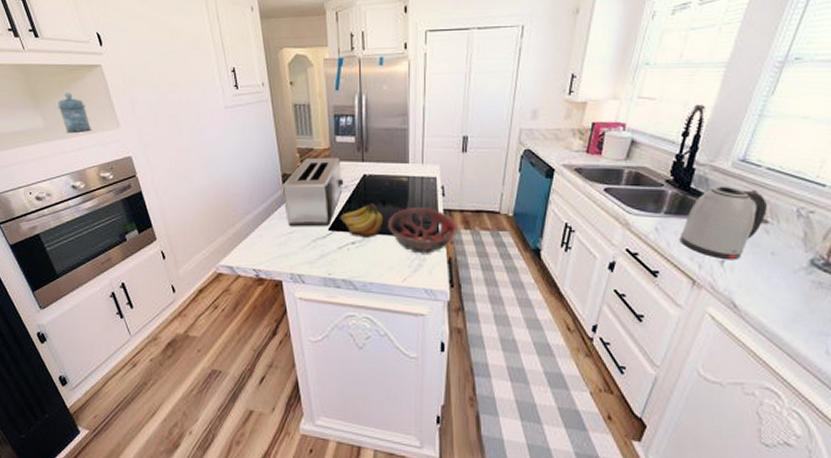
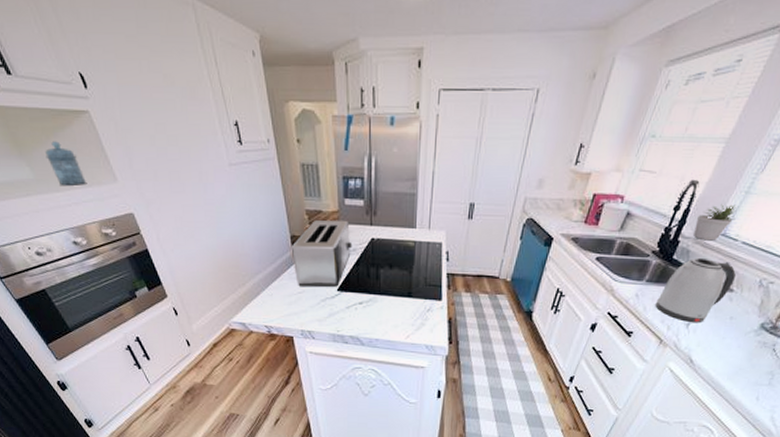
fruit: present [340,203,384,238] -> none [348,266,390,298]
decorative bowl: present [388,208,458,254] -> none [394,271,459,314]
potted plant: none [709,128,754,167] -> present [694,204,737,241]

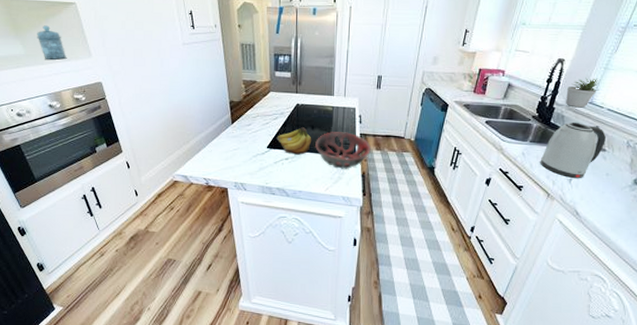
toaster: present [291,220,352,288] -> none [229,88,281,145]
fruit: none [348,266,390,298] -> present [276,127,312,155]
decorative bowl: none [394,271,459,314] -> present [315,132,371,169]

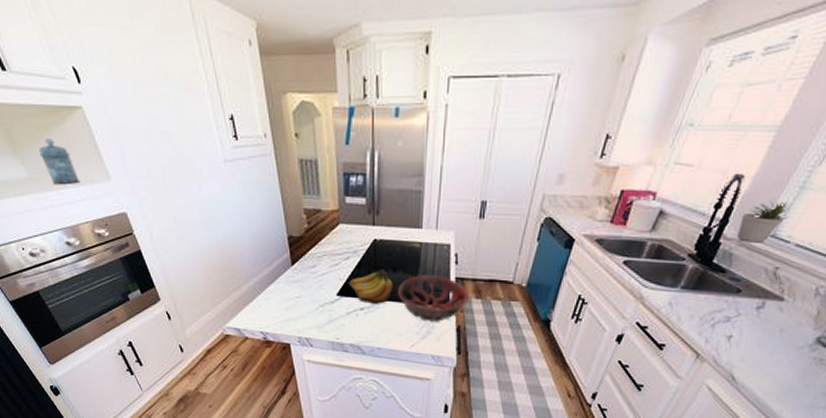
kettle: present [540,123,606,179] -> none [691,263,788,336]

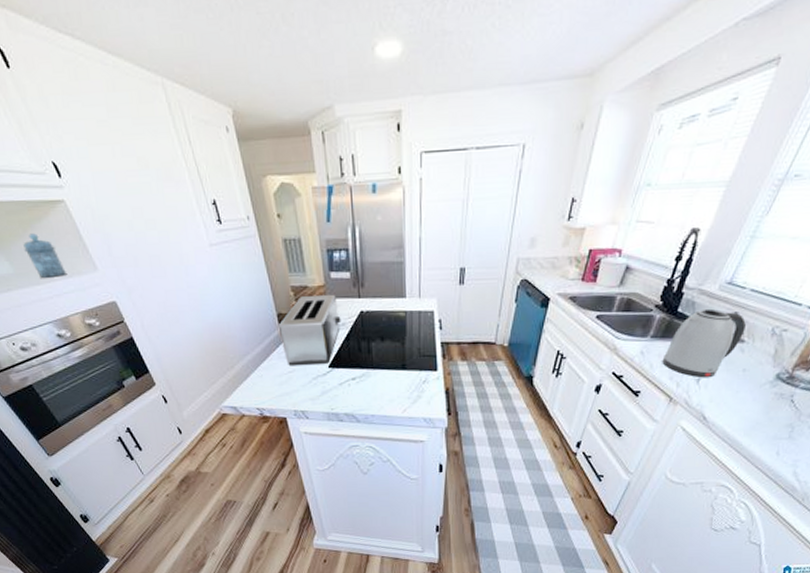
toaster: none [288,219,353,292] -> present [278,294,341,366]
fruit: present [349,269,394,304] -> none [339,339,383,373]
decorative bowl: present [398,275,469,322] -> none [387,341,455,386]
kettle: none [691,263,788,336] -> present [662,309,746,378]
potted plant: present [737,201,789,243] -> none [698,250,742,291]

